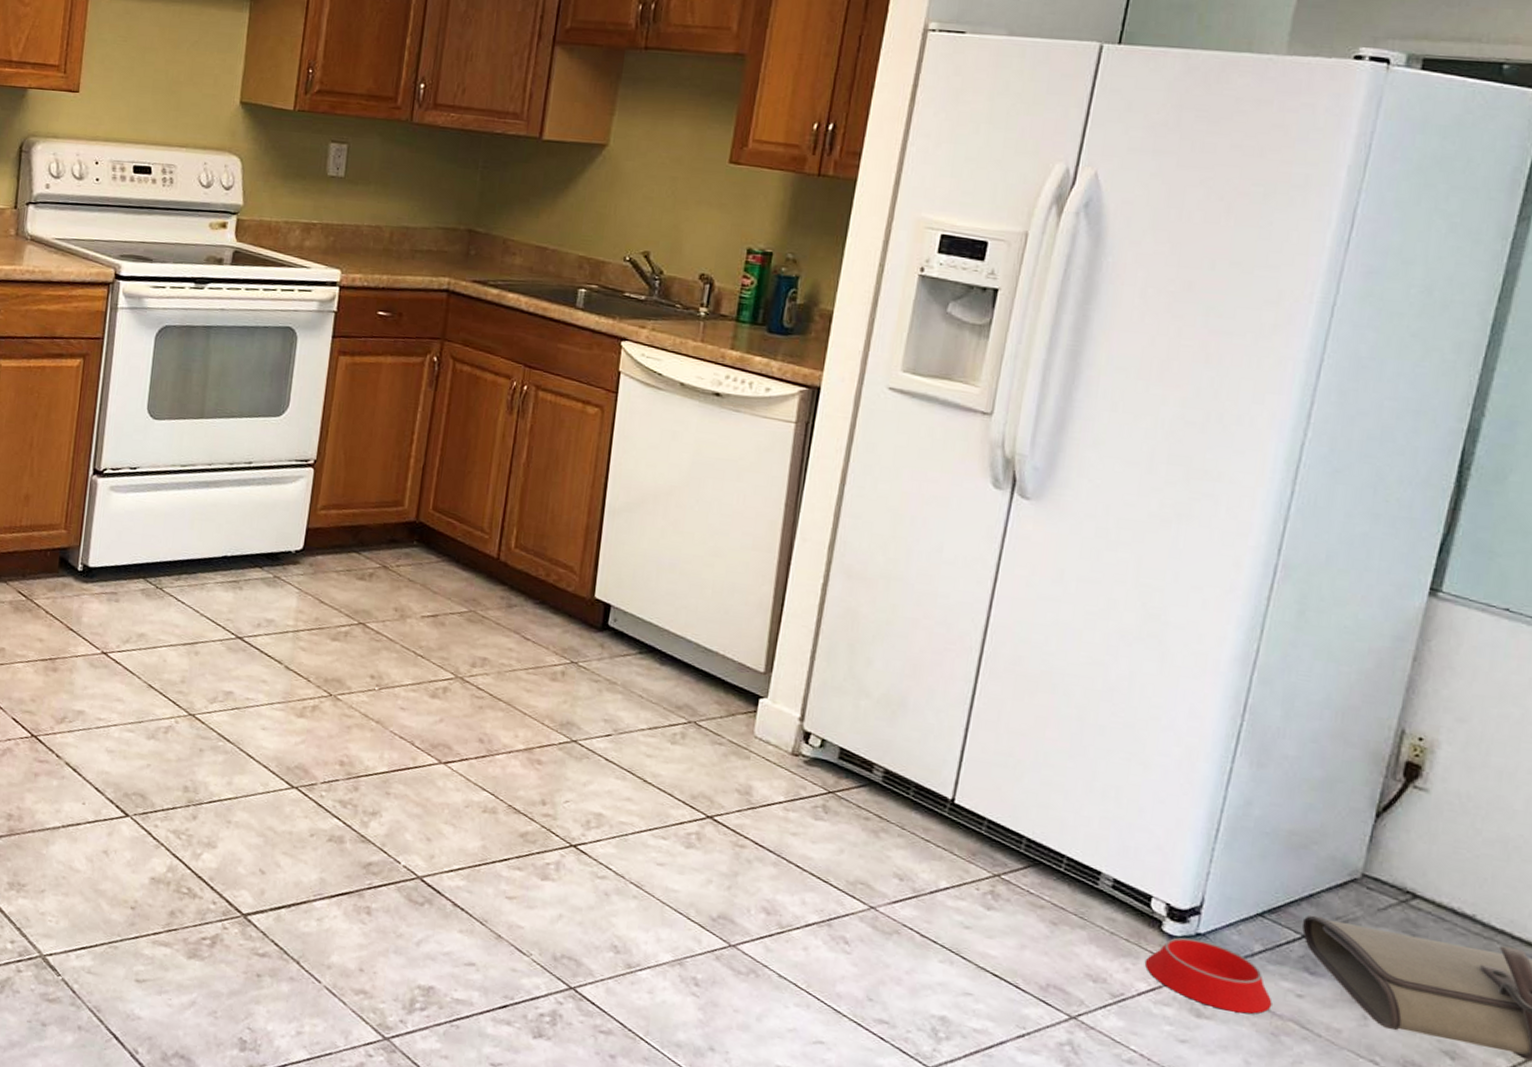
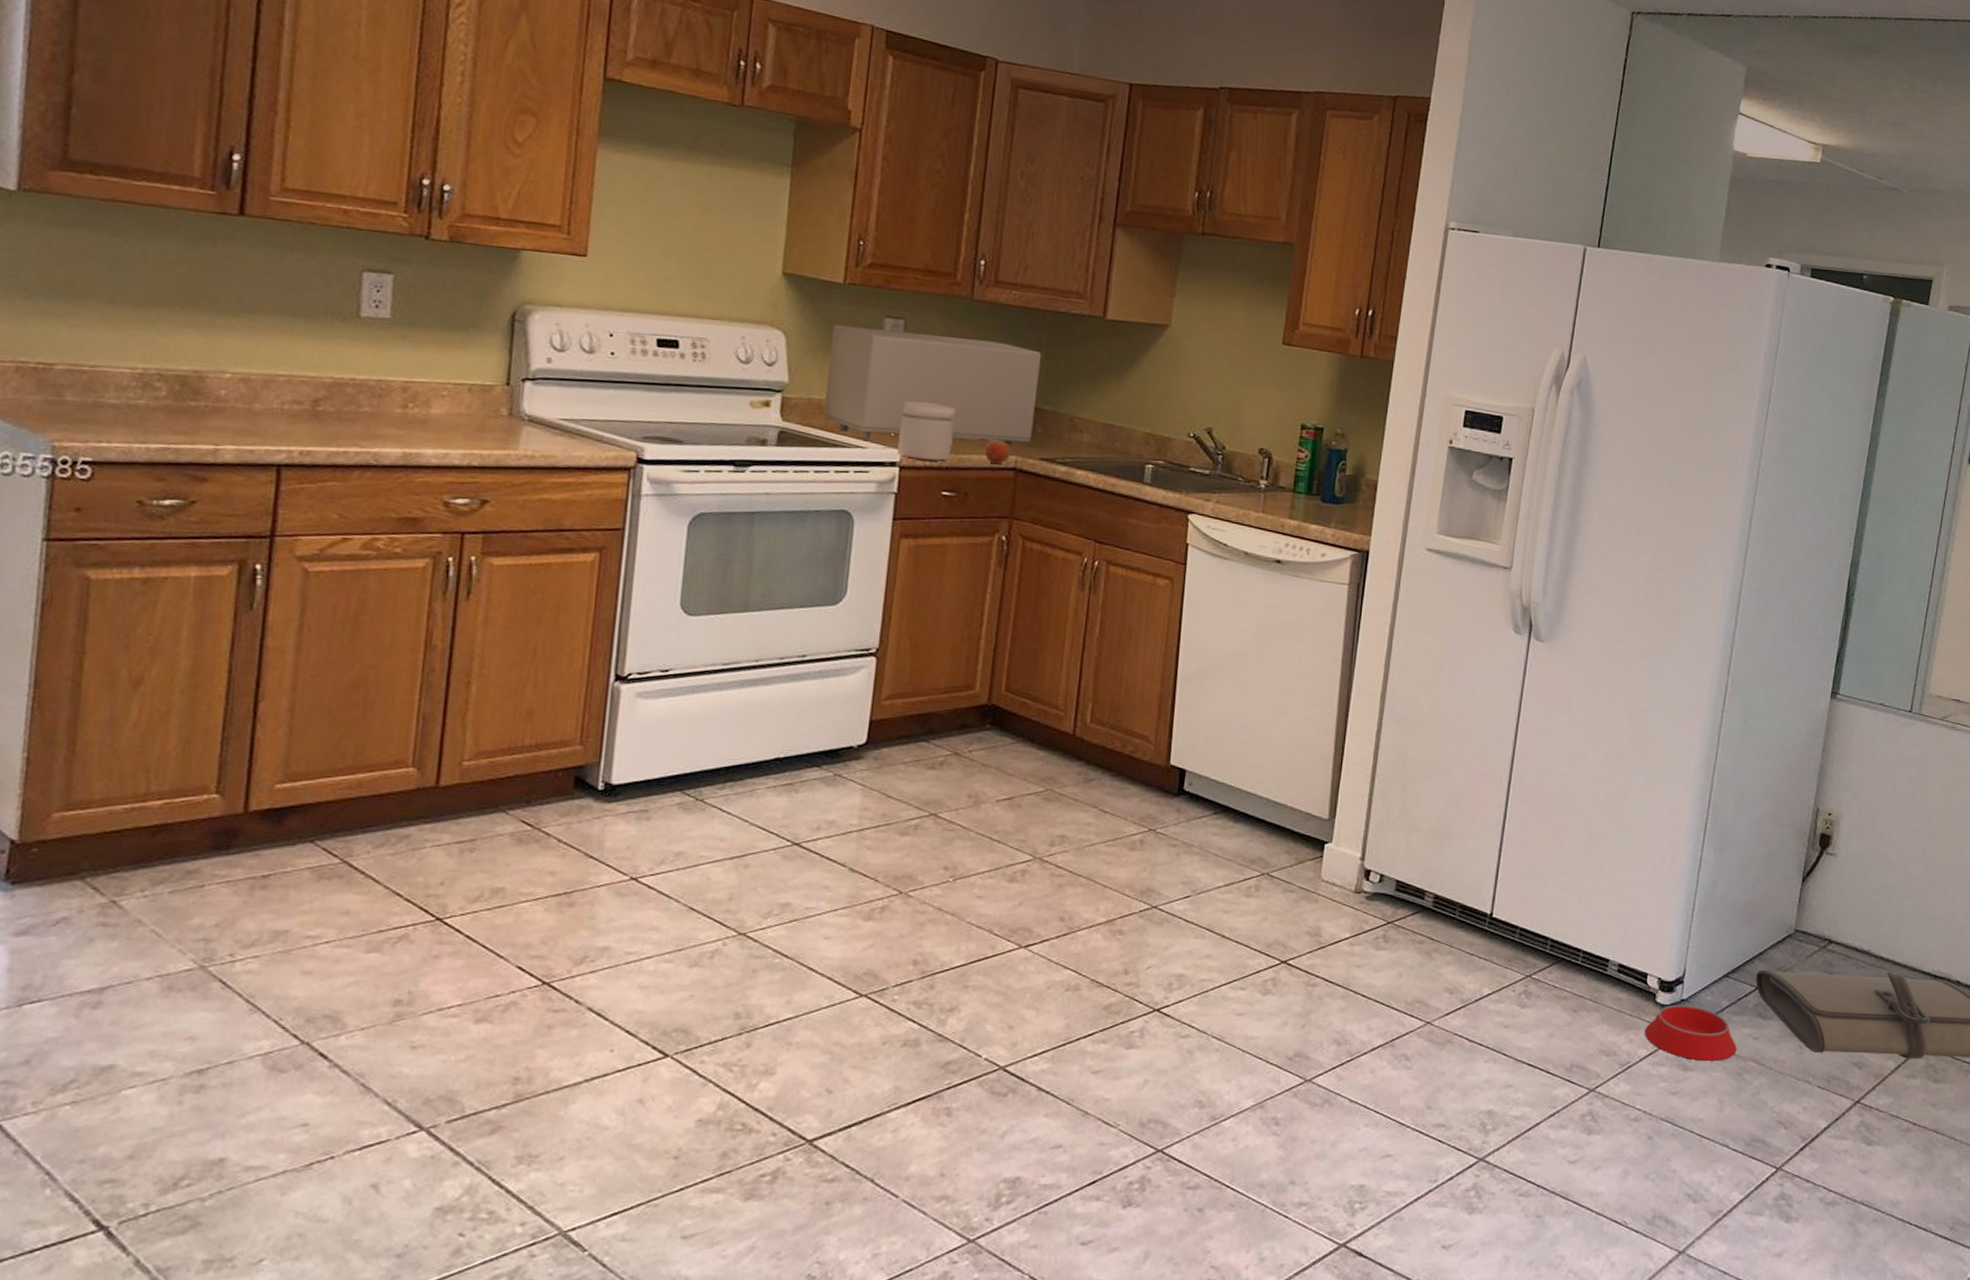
microwave: none [272,150,476,270] -> present [823,324,1041,448]
jar: none [337,223,393,282] -> present [897,401,956,461]
fruit: none [419,258,445,286] -> present [984,436,1011,465]

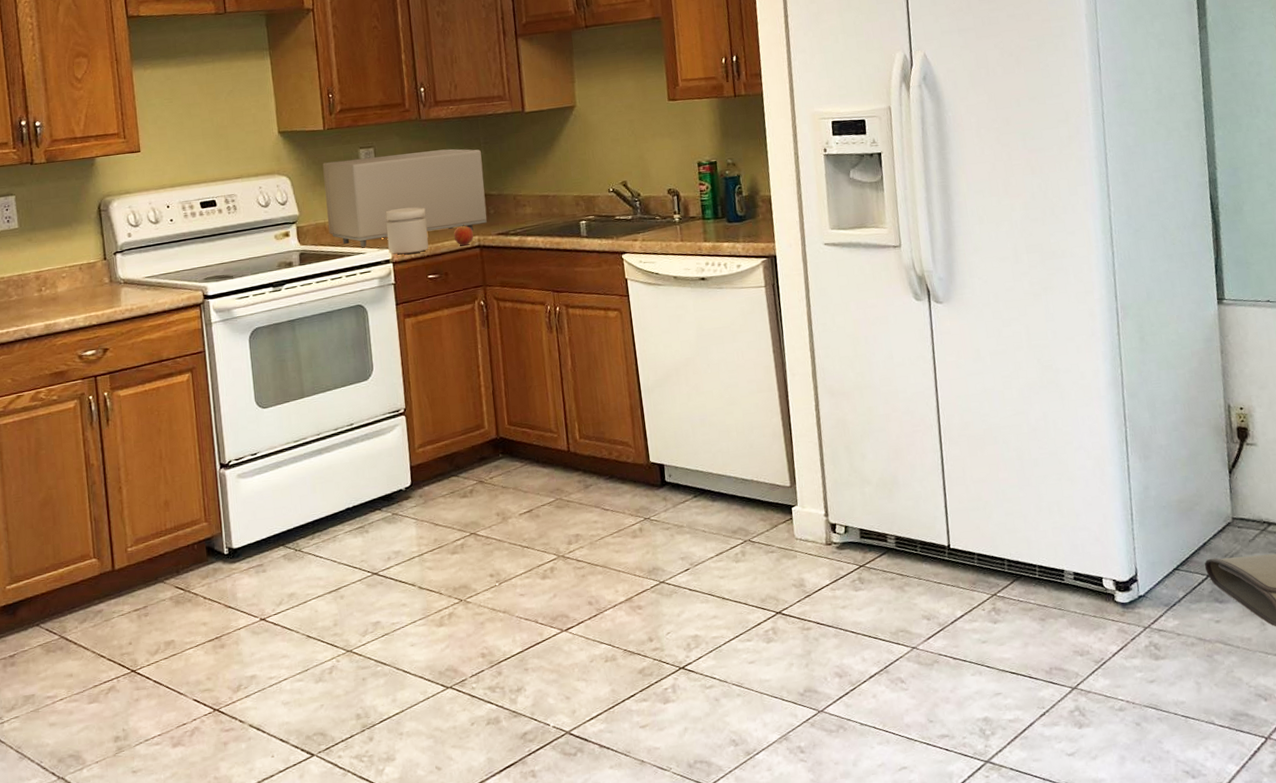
pet bowl: present [1644,1004,1737,1061] -> none [1110,600,1202,649]

